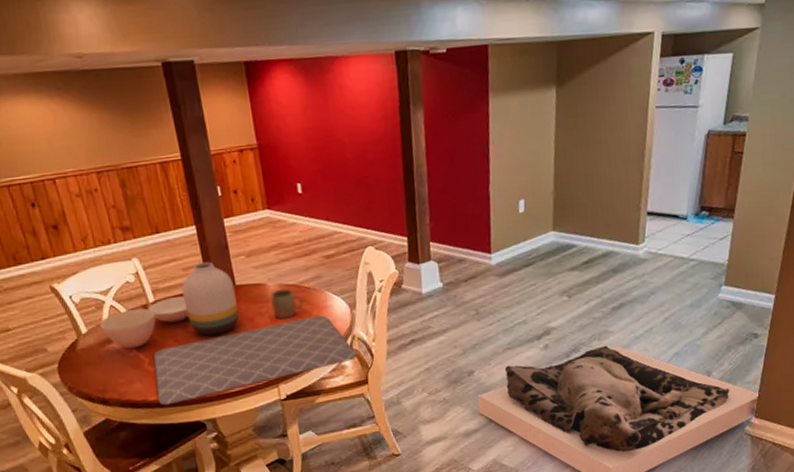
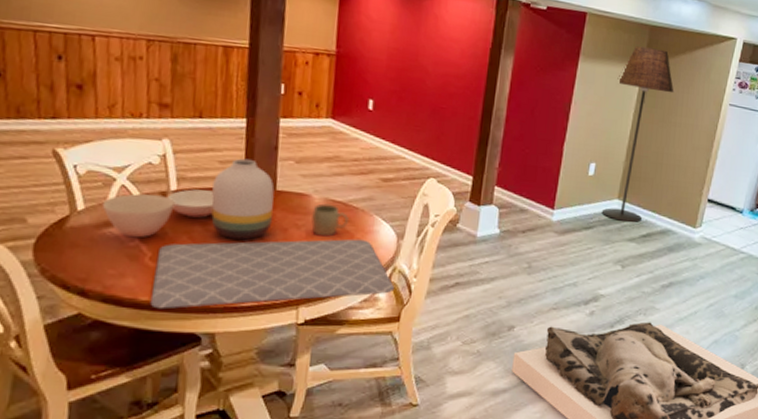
floor lamp: none [532,64,594,253] -> present [601,46,674,222]

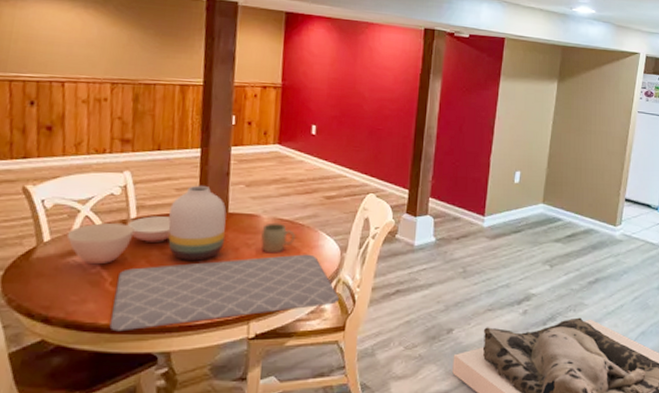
floor lamp: present [601,46,674,222] -> none [528,64,588,224]

